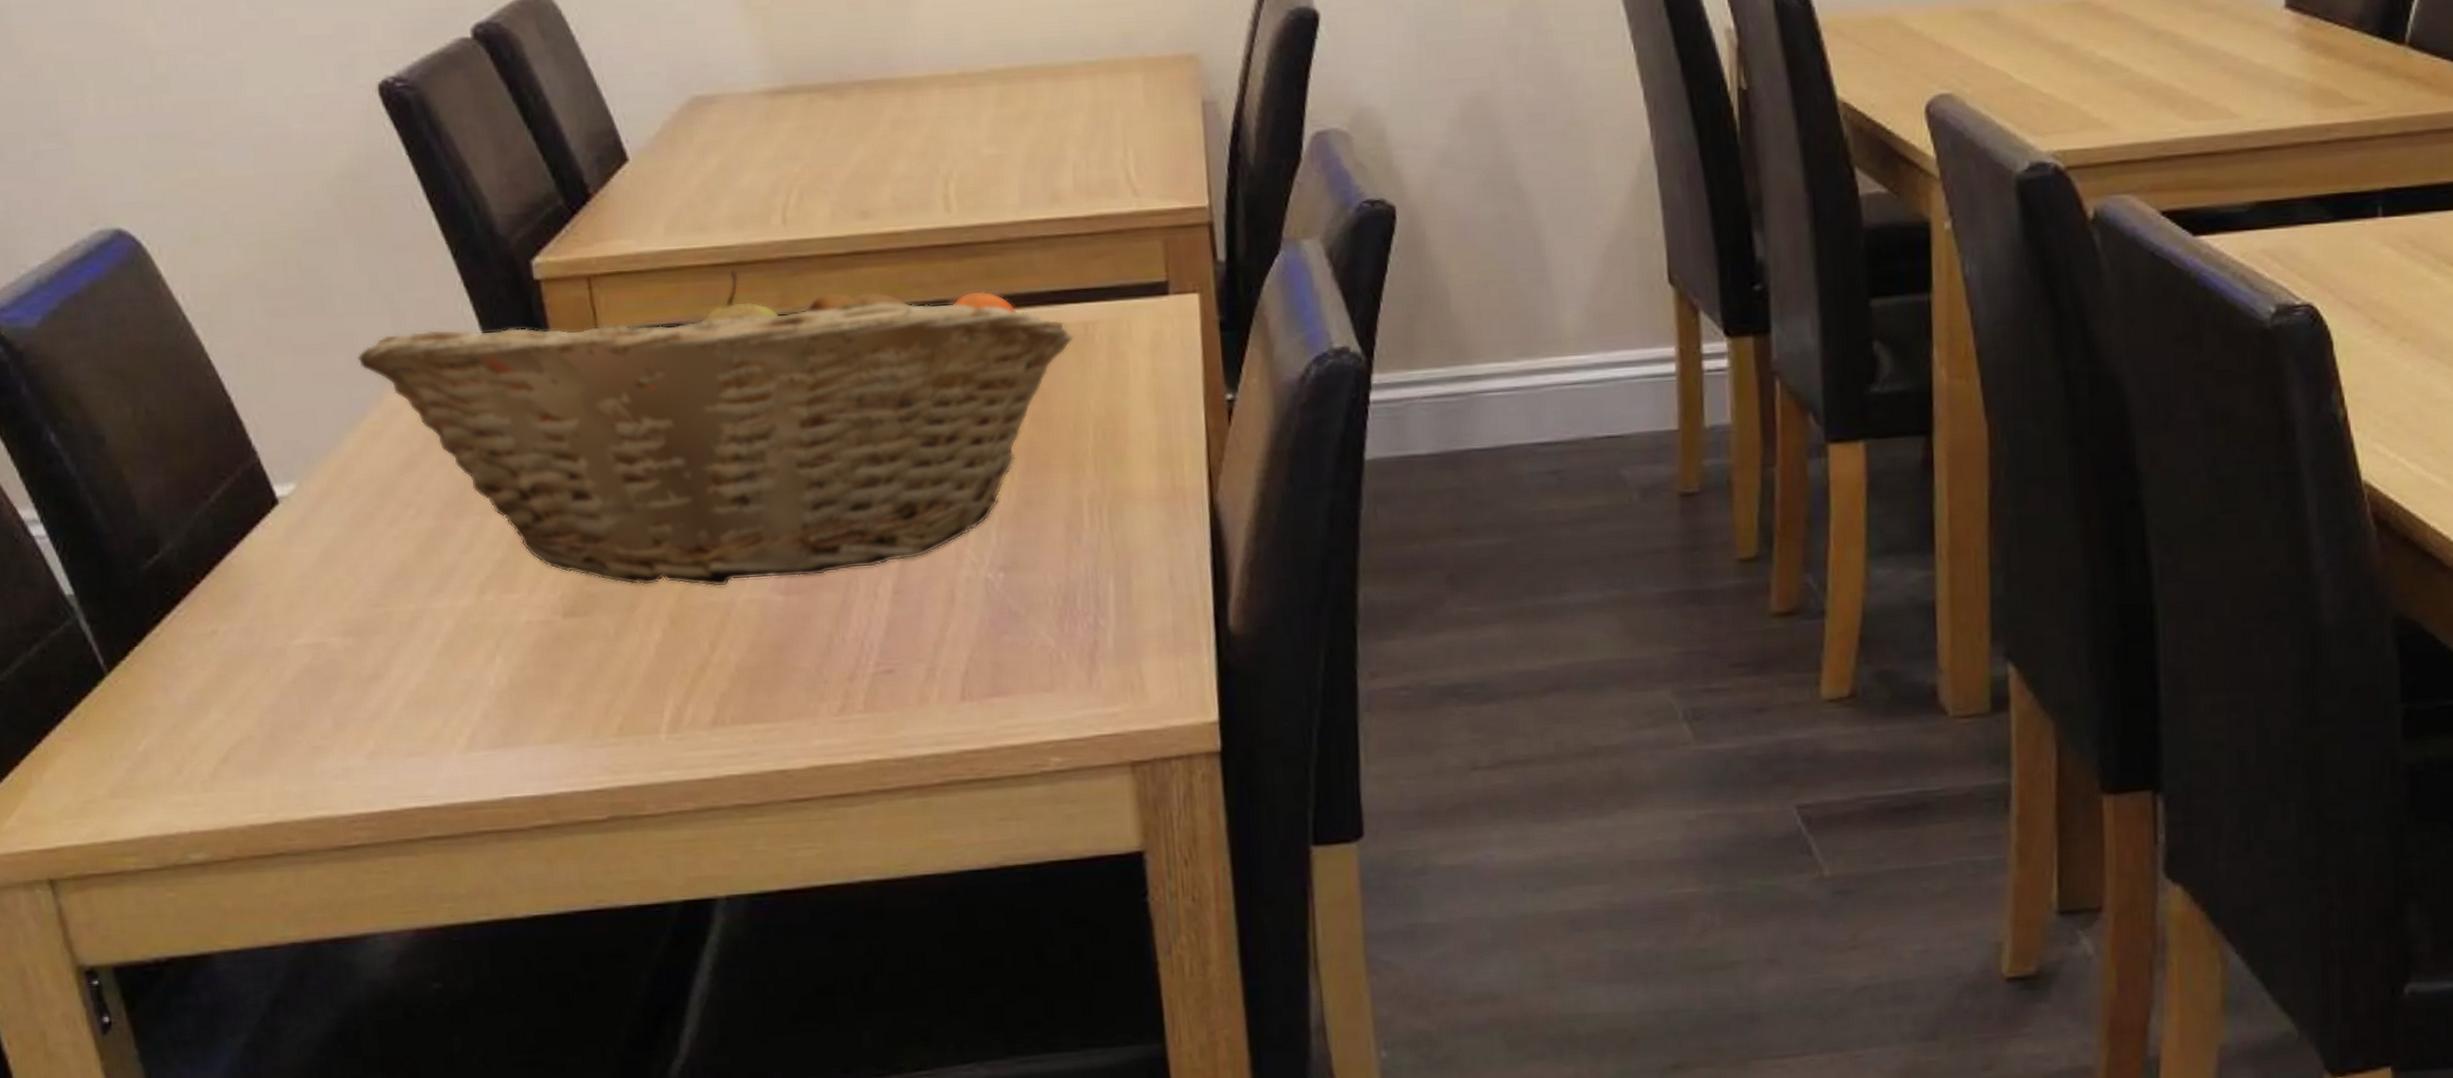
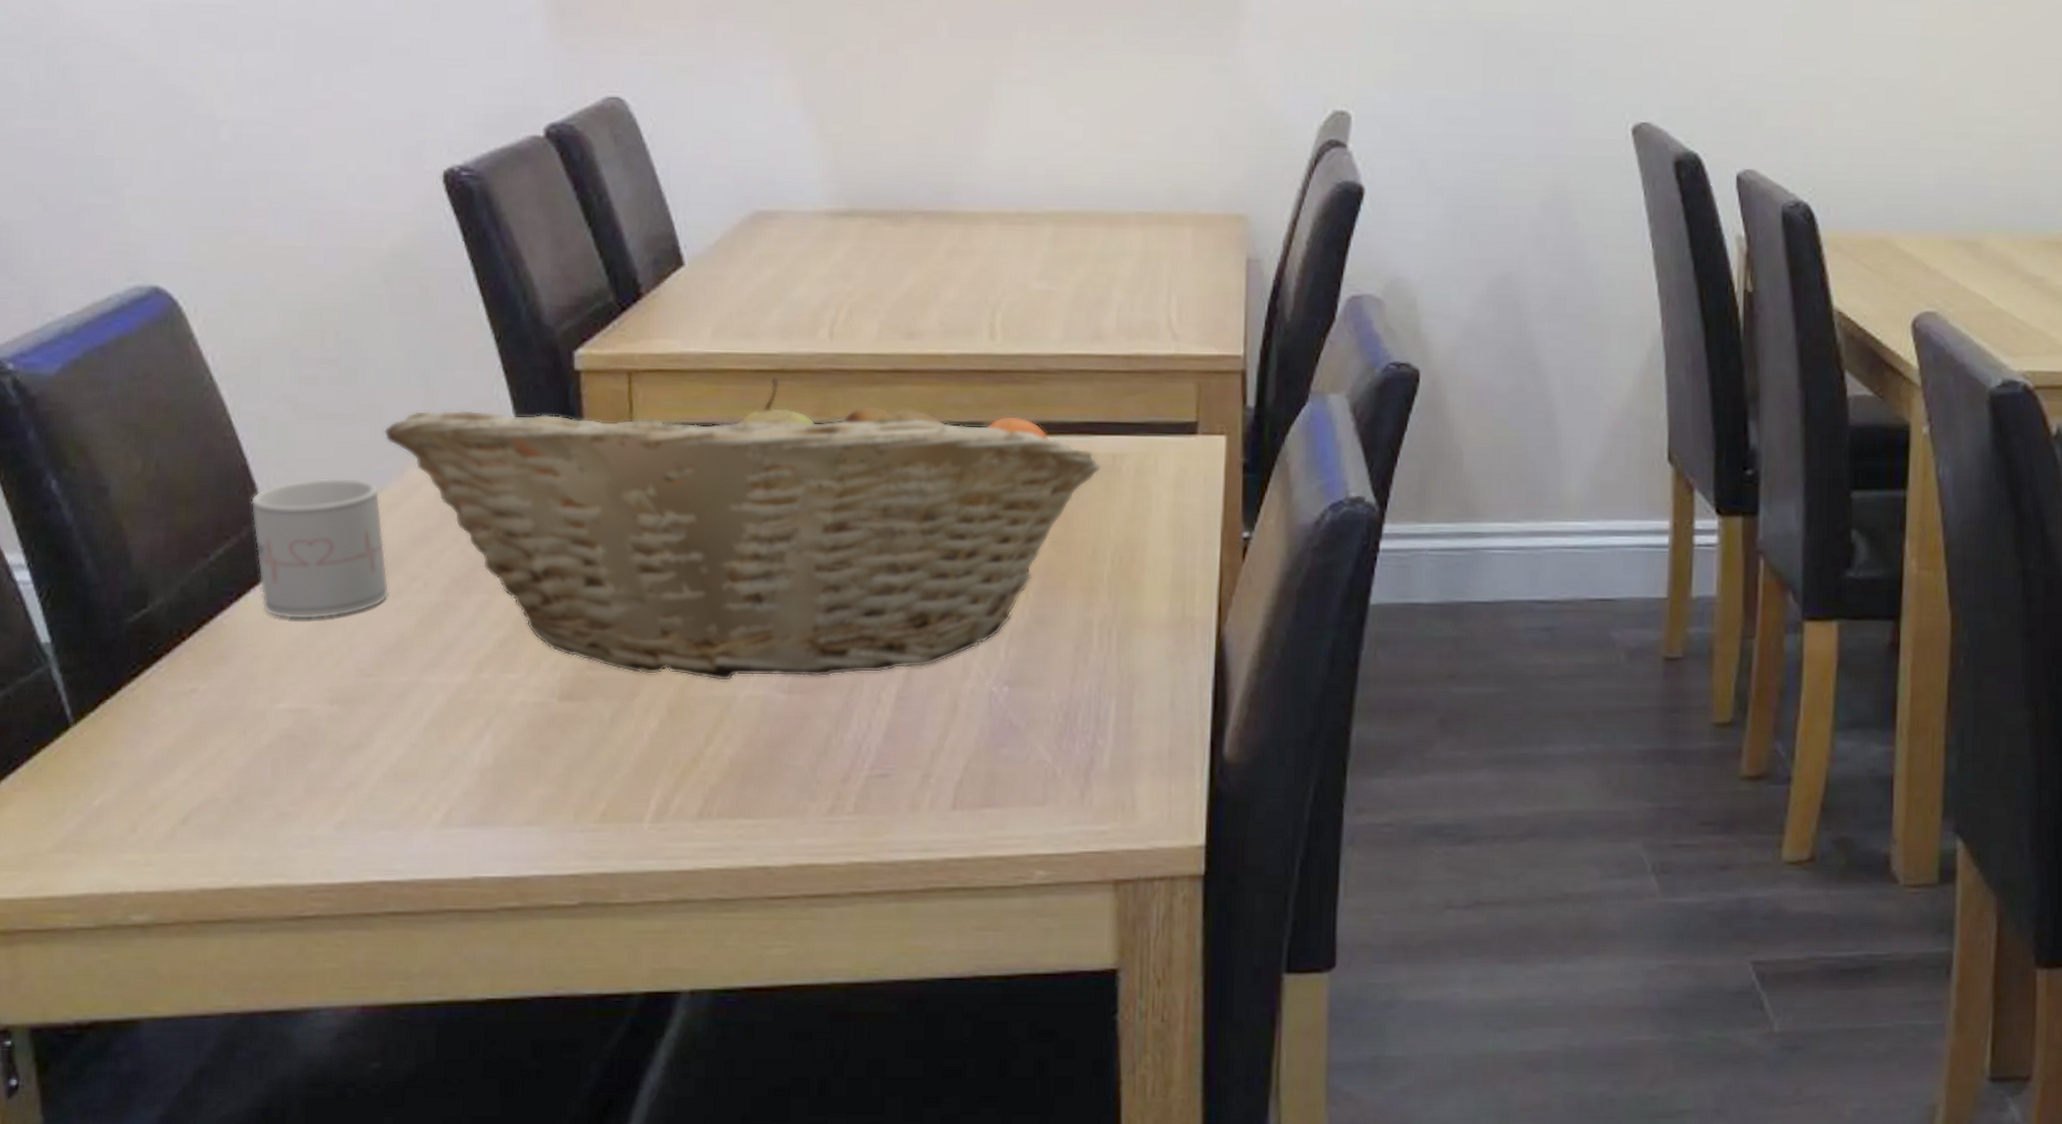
mug: none [240,408,386,555] -> present [251,477,389,620]

